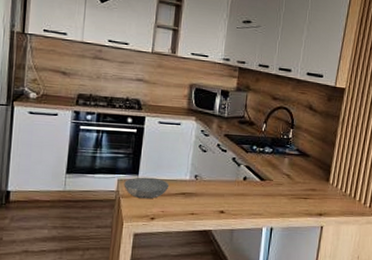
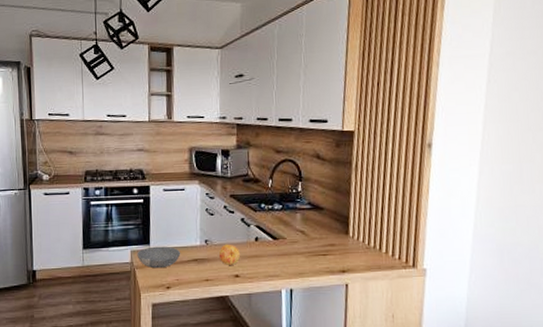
fruit: none [206,180,228,201] -> present [218,244,241,265]

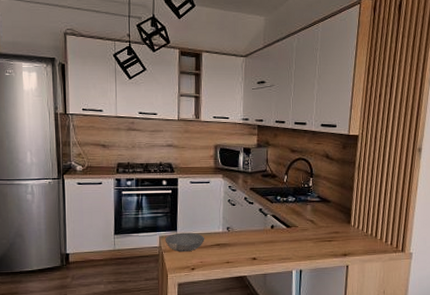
fruit: present [218,244,241,265] -> none [238,231,258,249]

